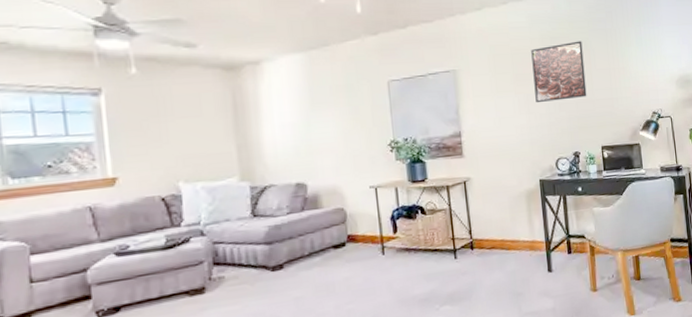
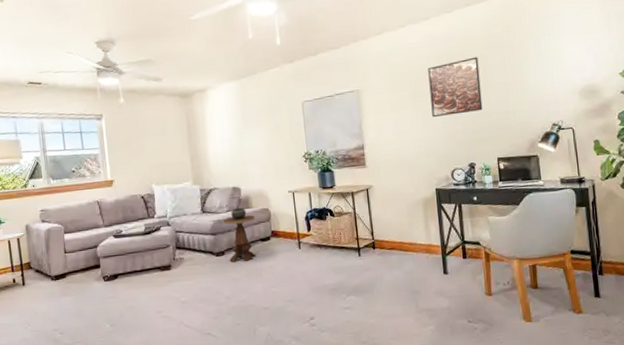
side table: none [281,208,327,277] -> present [222,208,256,262]

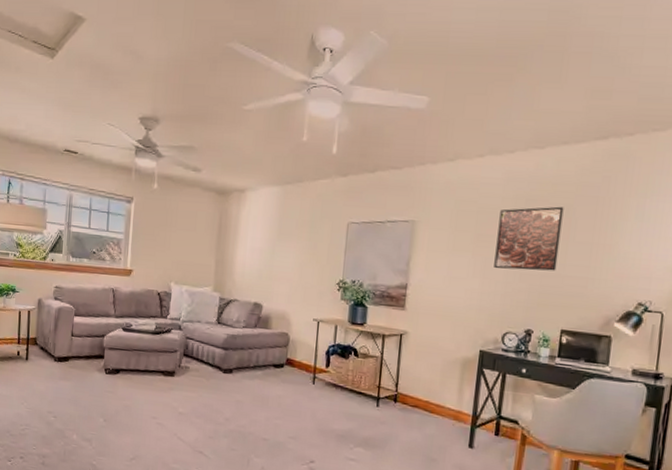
side table: present [222,208,256,262] -> none [237,326,272,385]

